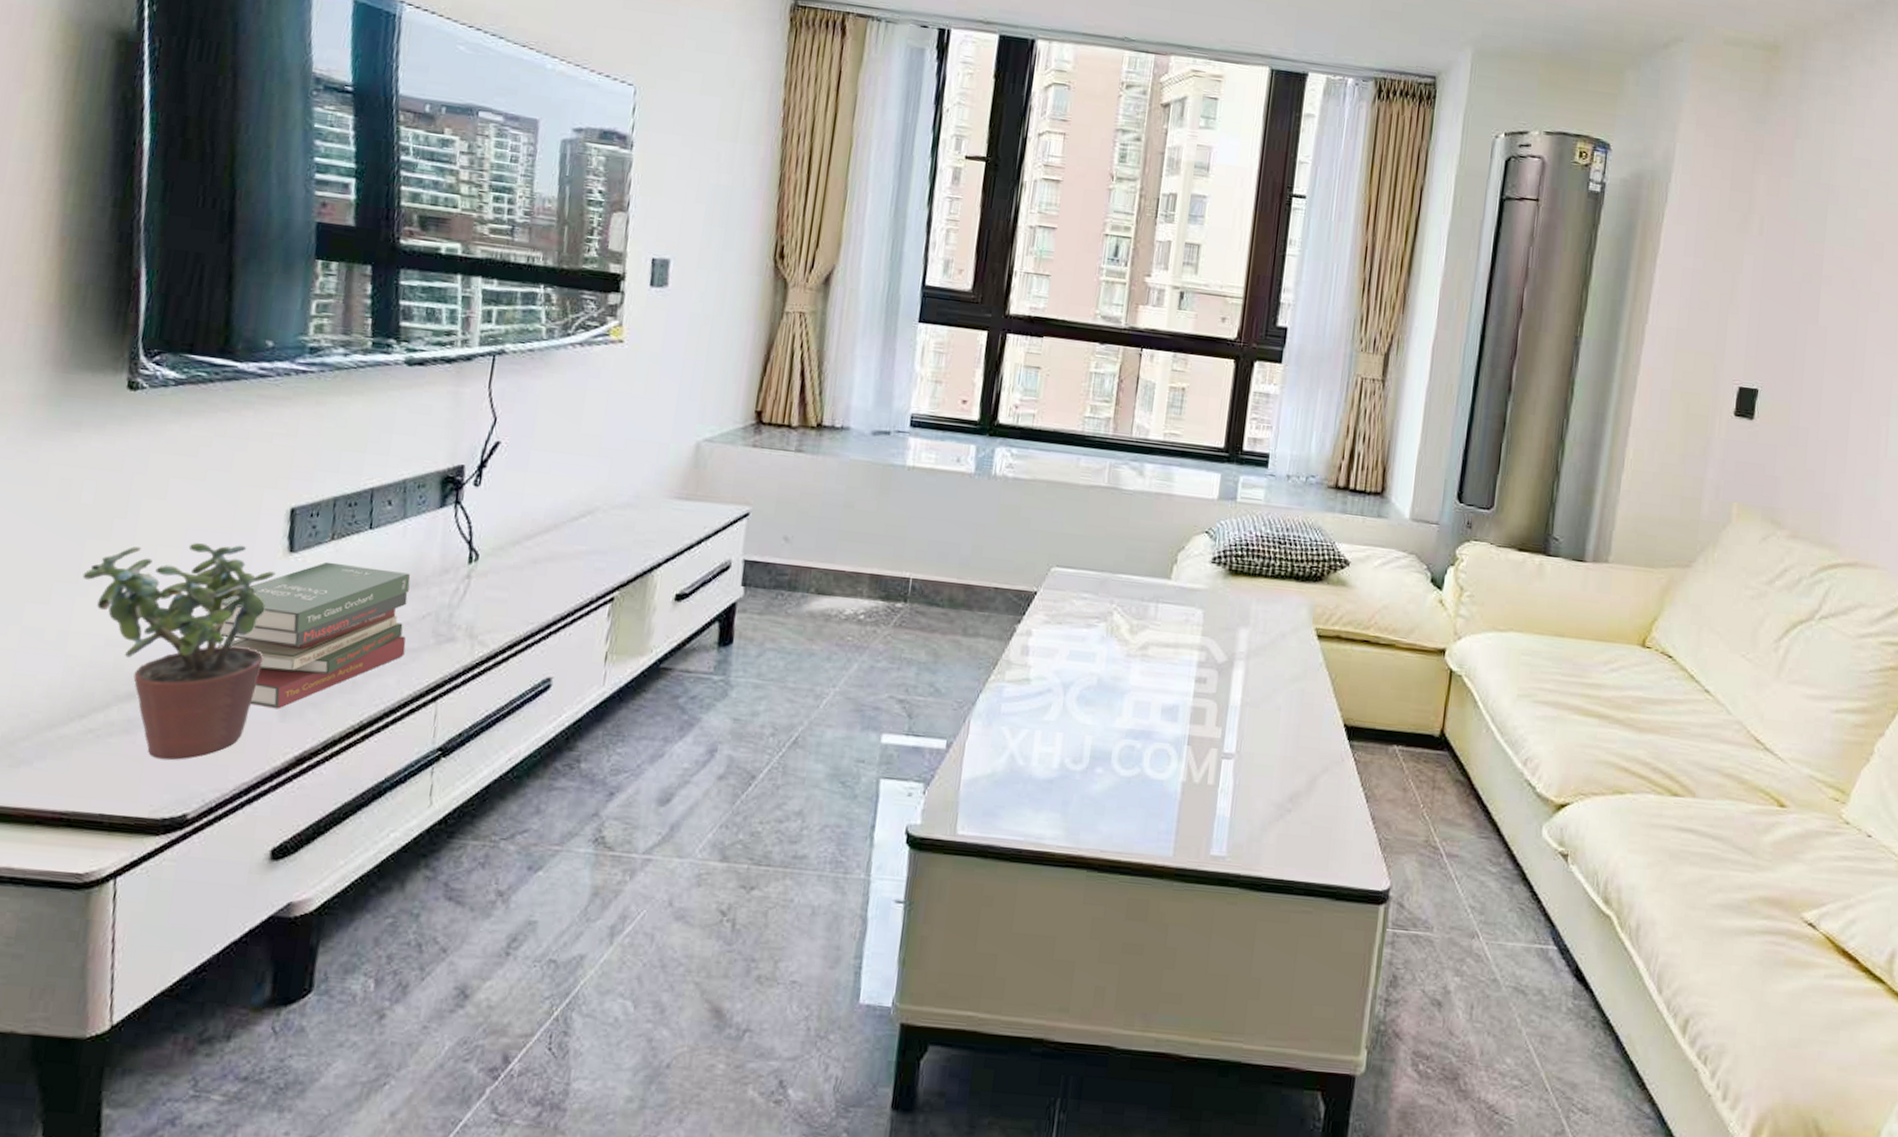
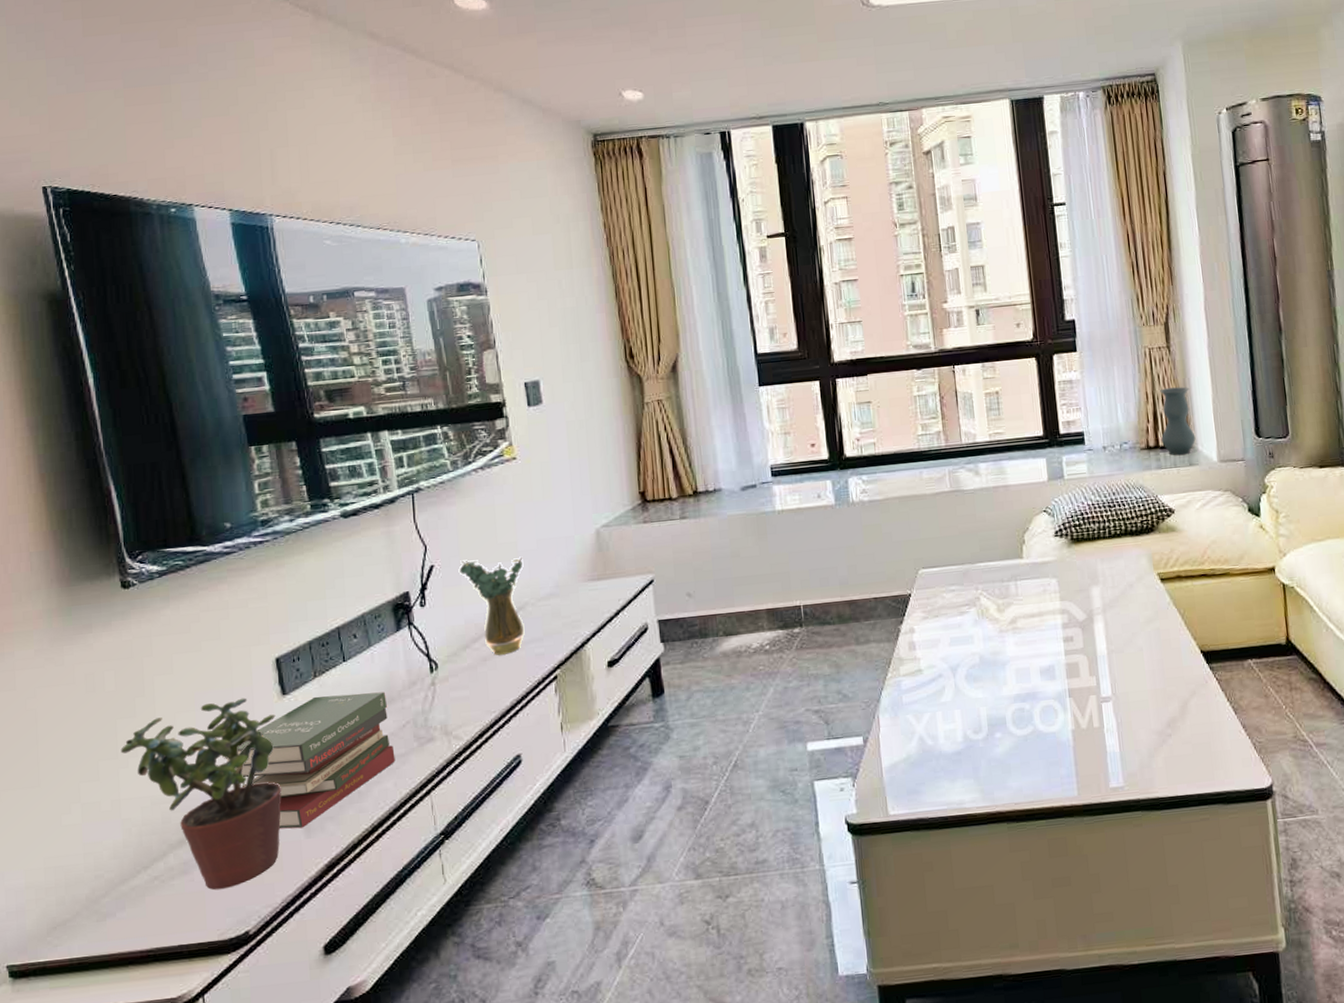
vase: none [528,443,606,561] -> present [459,556,524,655]
vase: none [1353,425,1396,504] -> present [1160,386,1196,456]

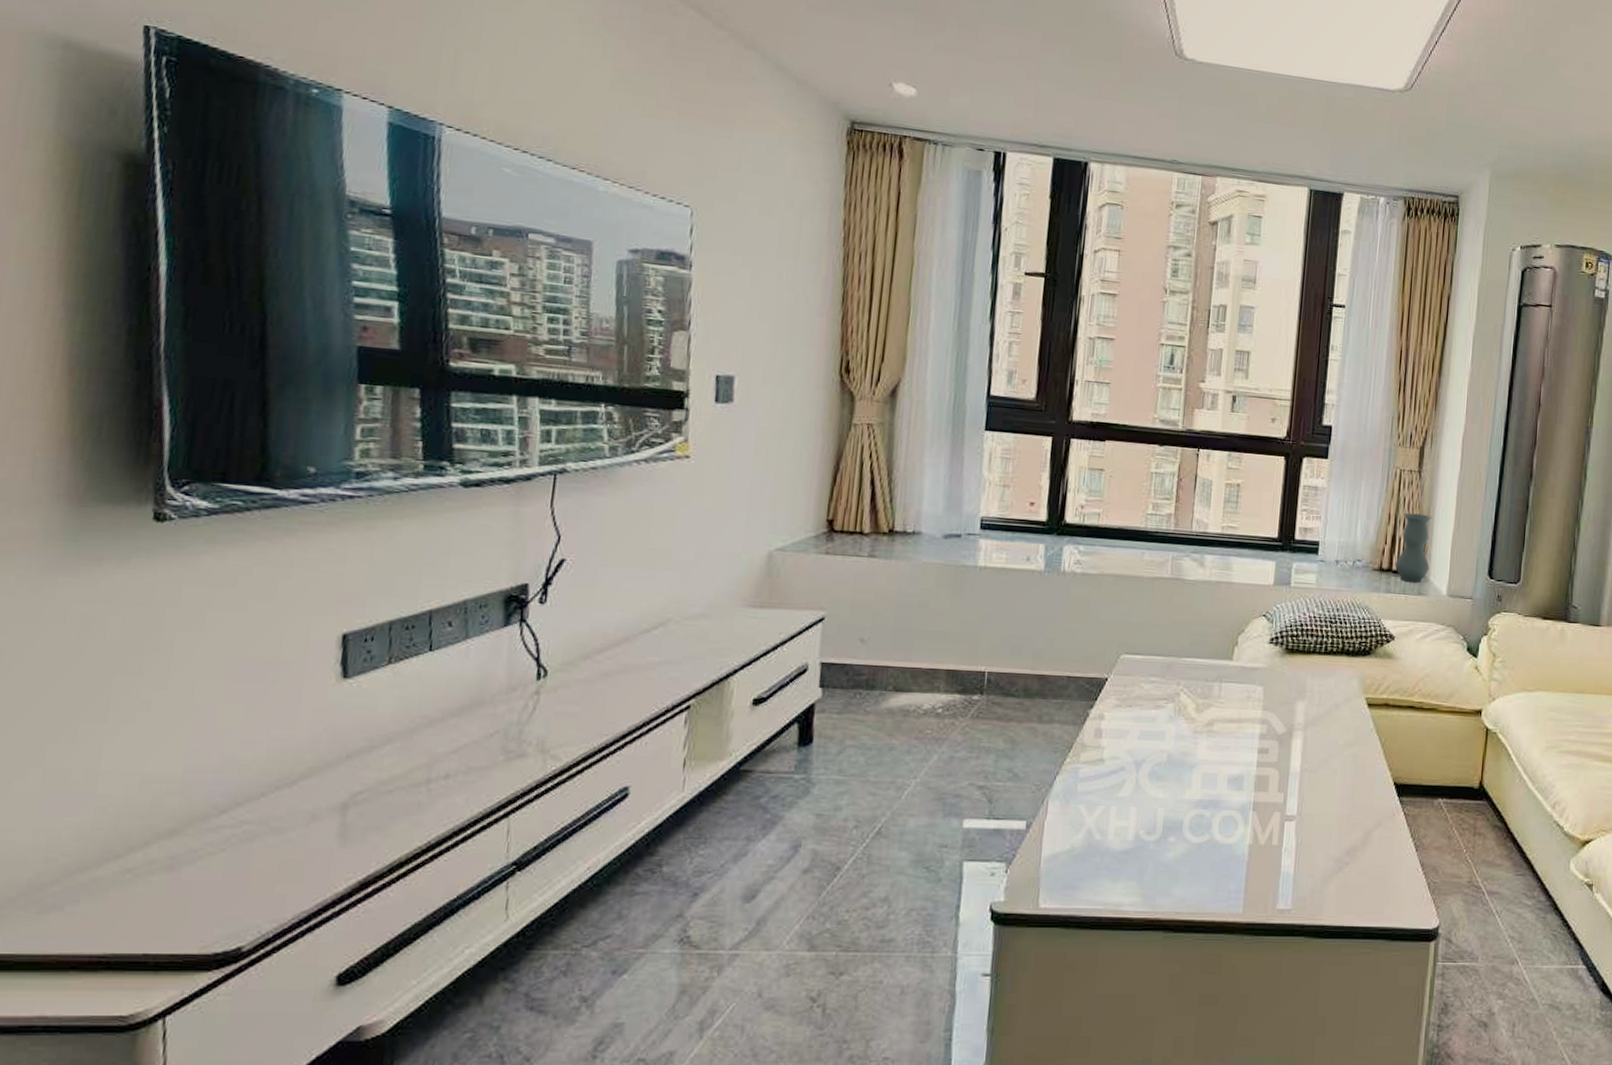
potted plant: present [120,698,282,891] -> none [111,673,329,895]
books: present [226,692,395,829] -> none [253,685,476,836]
vase: present [459,556,524,655] -> none [596,559,676,673]

